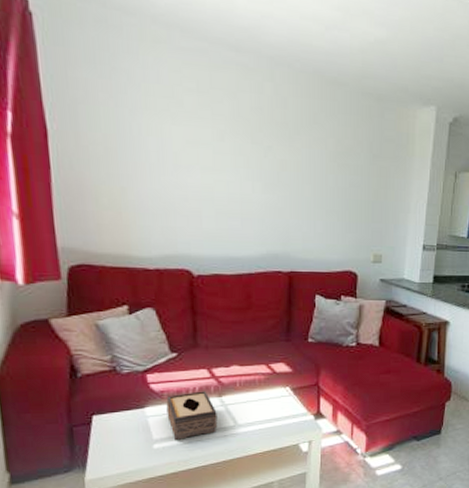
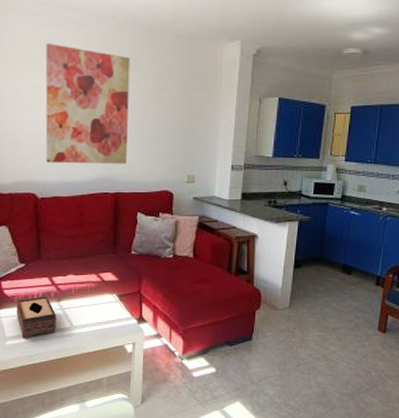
wall art: none [202,89,309,239] -> present [45,44,130,164]

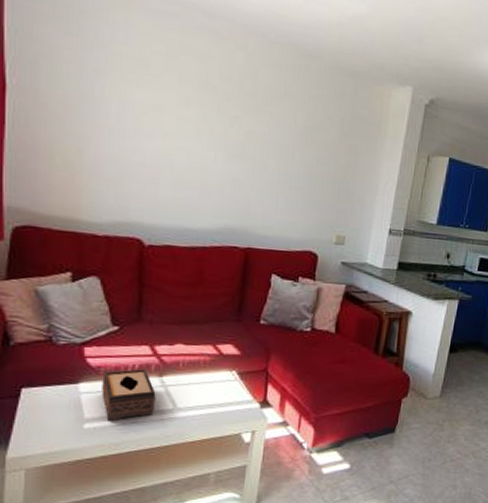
wall art: present [45,44,130,164] -> none [160,53,279,214]

